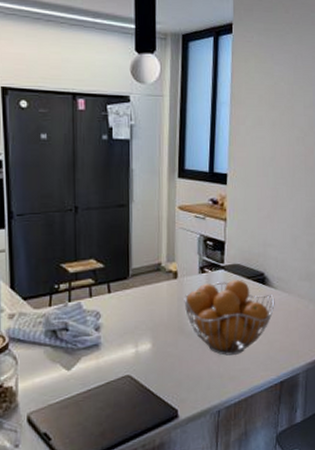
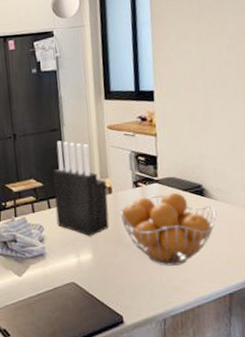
knife block: none [116,218,173,325] -> present [53,141,110,237]

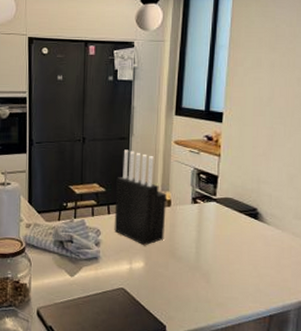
fruit basket: present [119,192,217,266] -> none [176,212,267,283]

